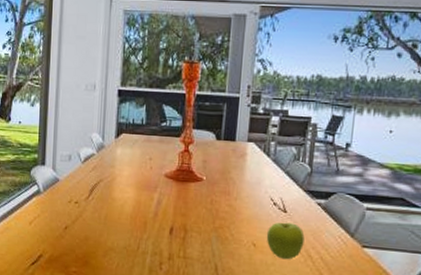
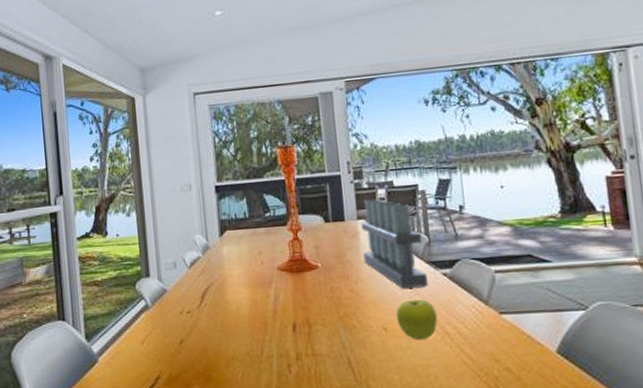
candle holder: none [247,125,306,213] -> present [360,199,429,288]

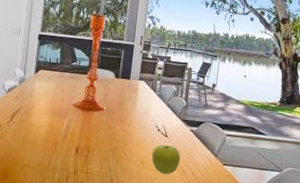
candle holder: present [360,199,429,288] -> none [138,67,183,137]

